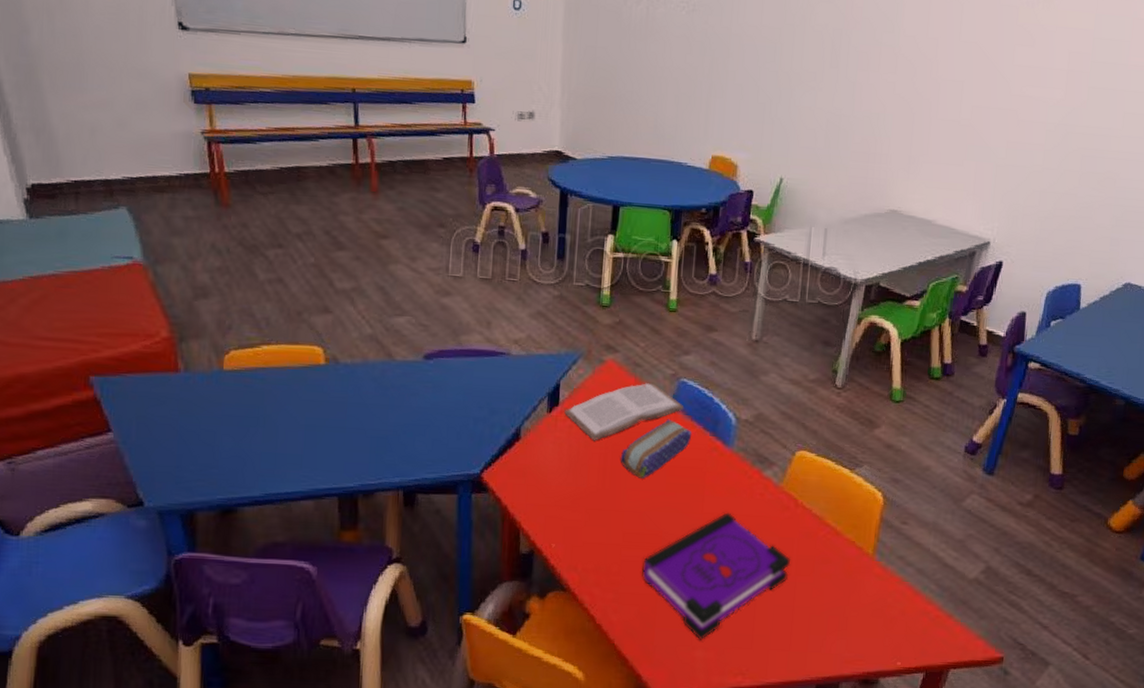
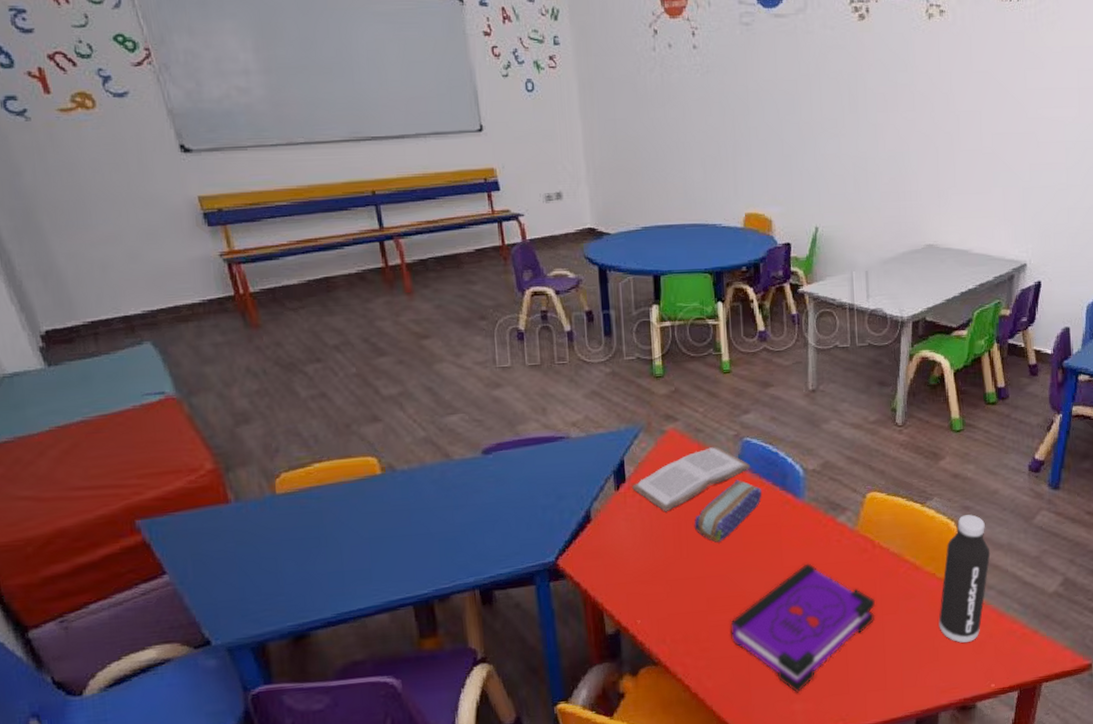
water bottle: none [851,487,914,617] -> present [938,514,991,643]

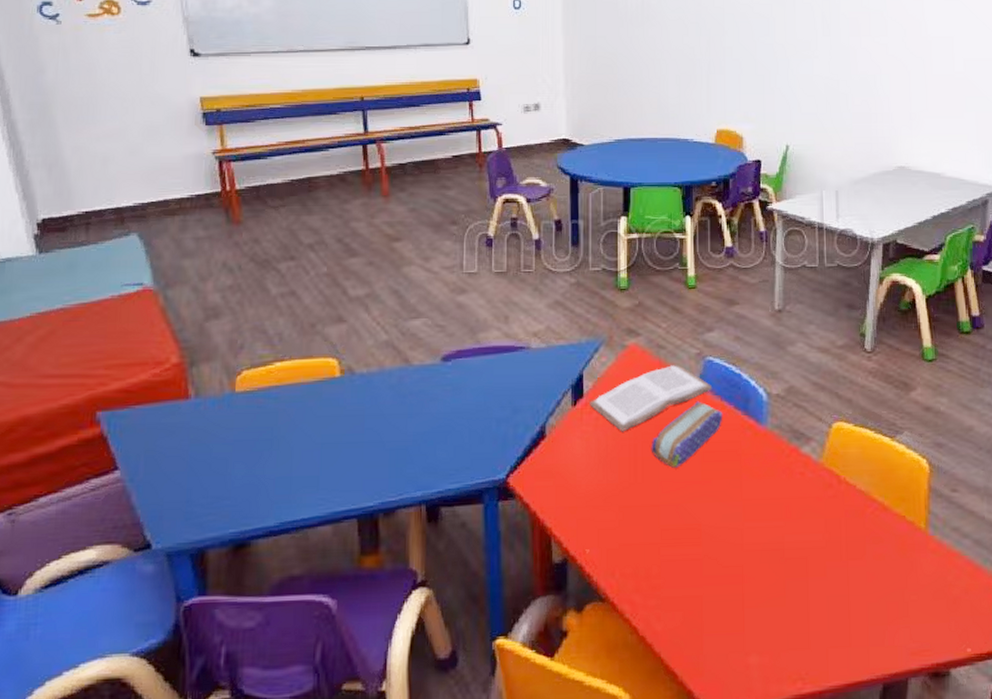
board game: present [730,563,876,693] -> none [684,496,841,644]
water bottle: present [938,514,991,643] -> none [908,452,966,598]

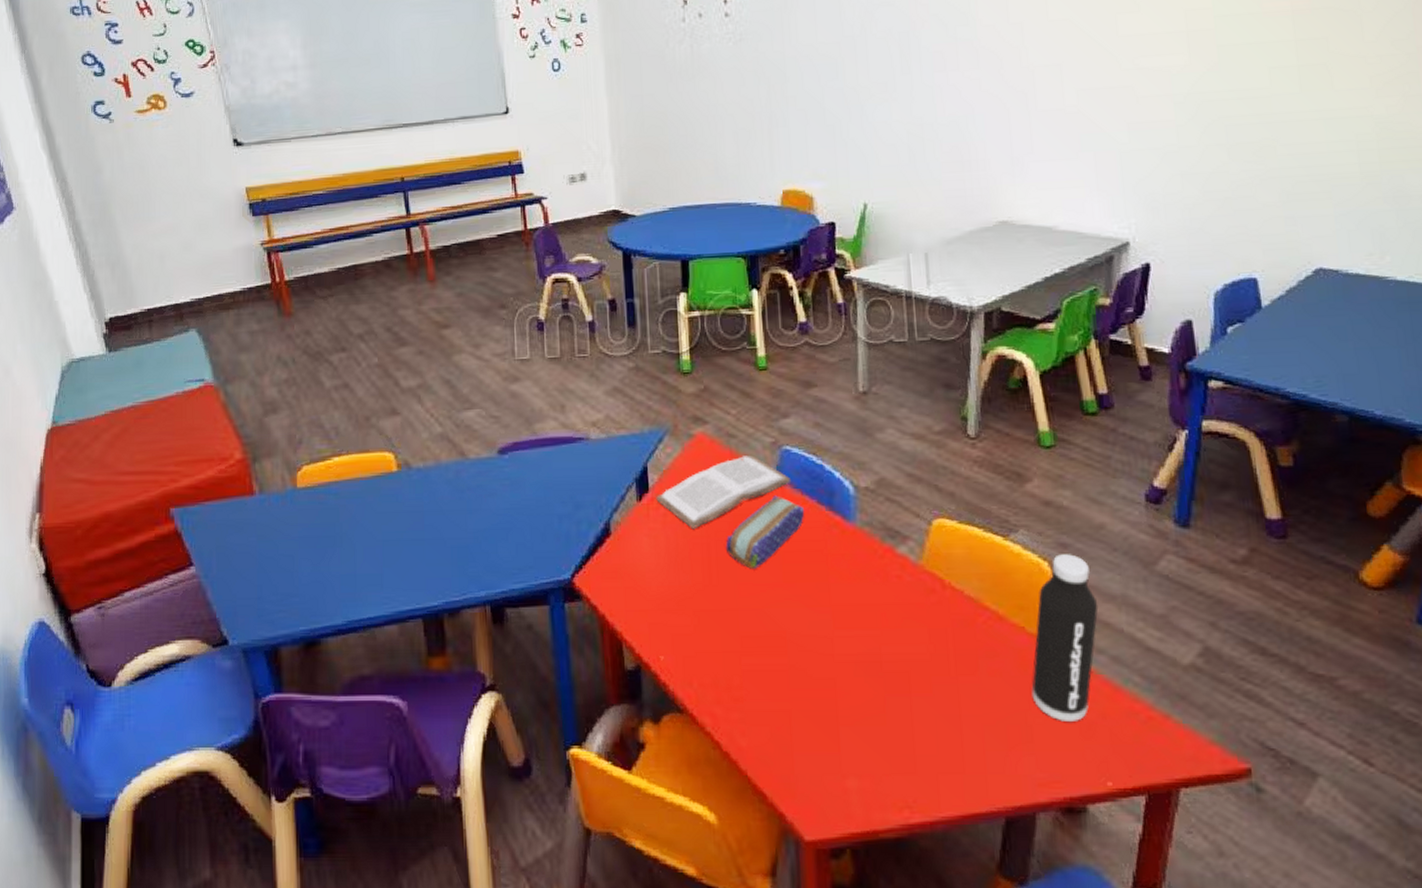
water bottle: none [908,452,966,598] -> present [1031,554,1099,723]

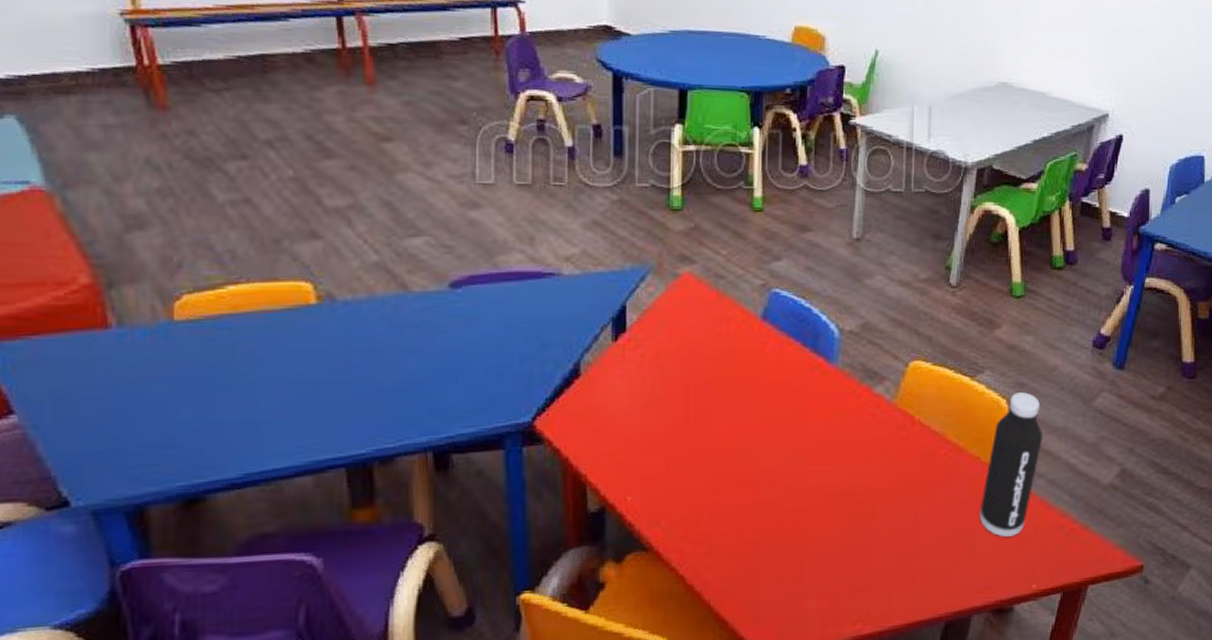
book: present [656,454,792,530] -> none [634,296,778,371]
pencil case: present [725,495,805,569] -> none [704,337,789,409]

